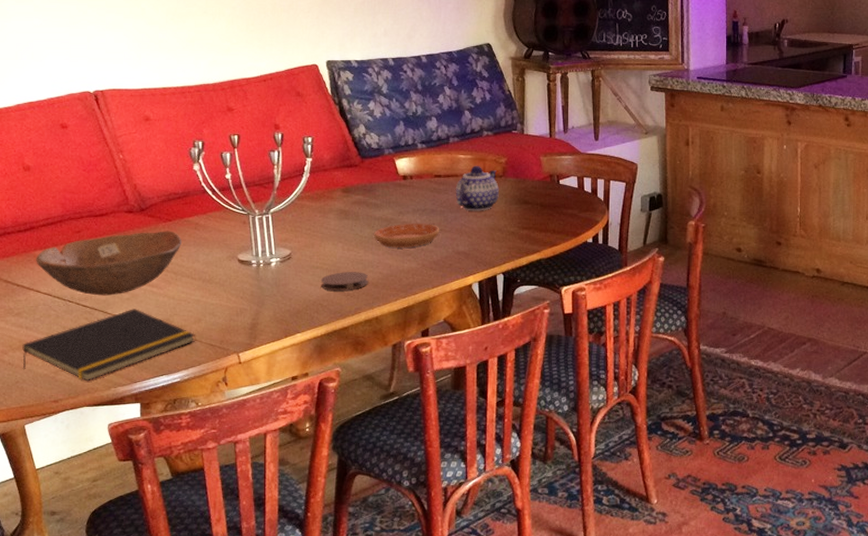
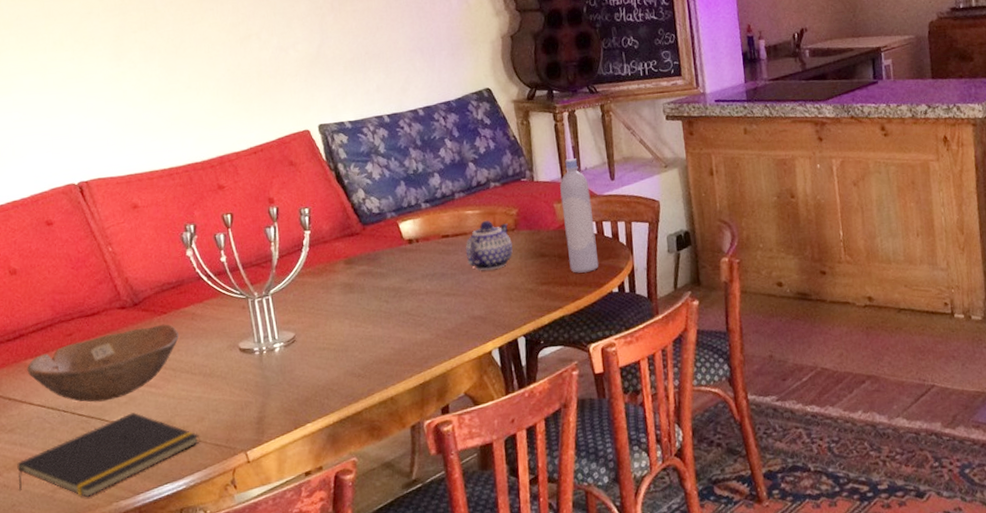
coaster: present [320,272,369,291] -> none [328,349,380,373]
saucer: present [373,224,440,248] -> none [381,289,453,319]
bottle: none [548,117,577,222] -> present [560,158,599,273]

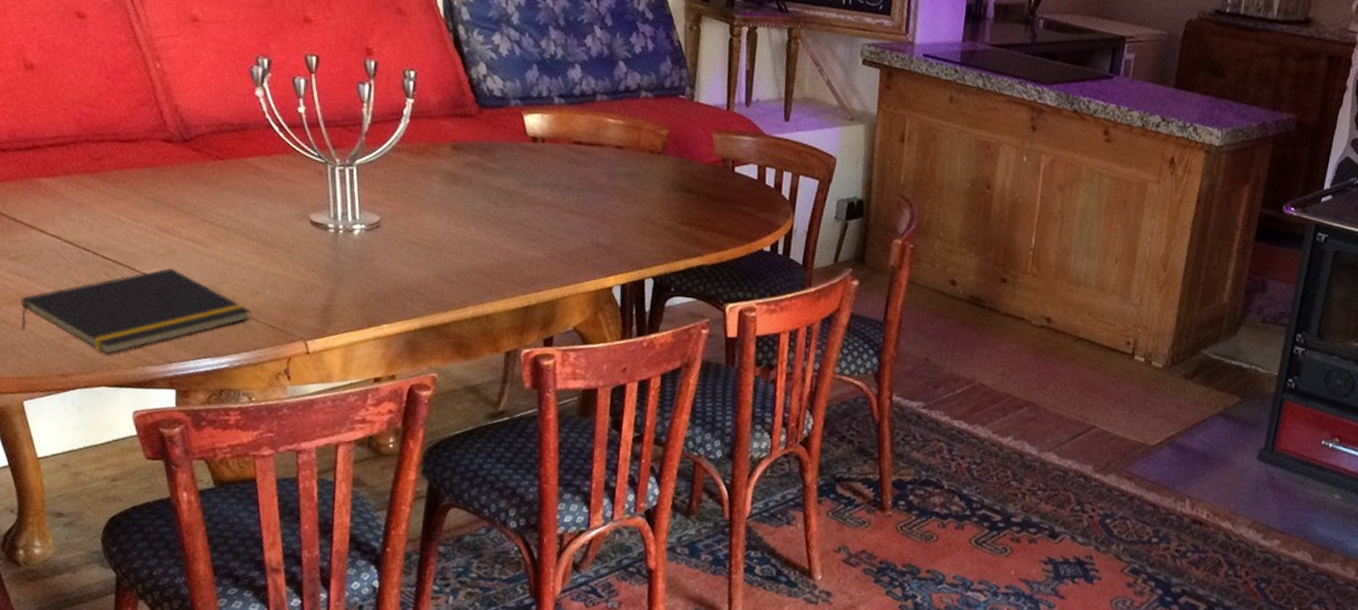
bowl: present [27,324,179,402] -> none [40,169,236,248]
teapot: present [465,221,513,271] -> none [599,135,656,195]
bottle: present [560,158,599,273] -> none [719,84,758,222]

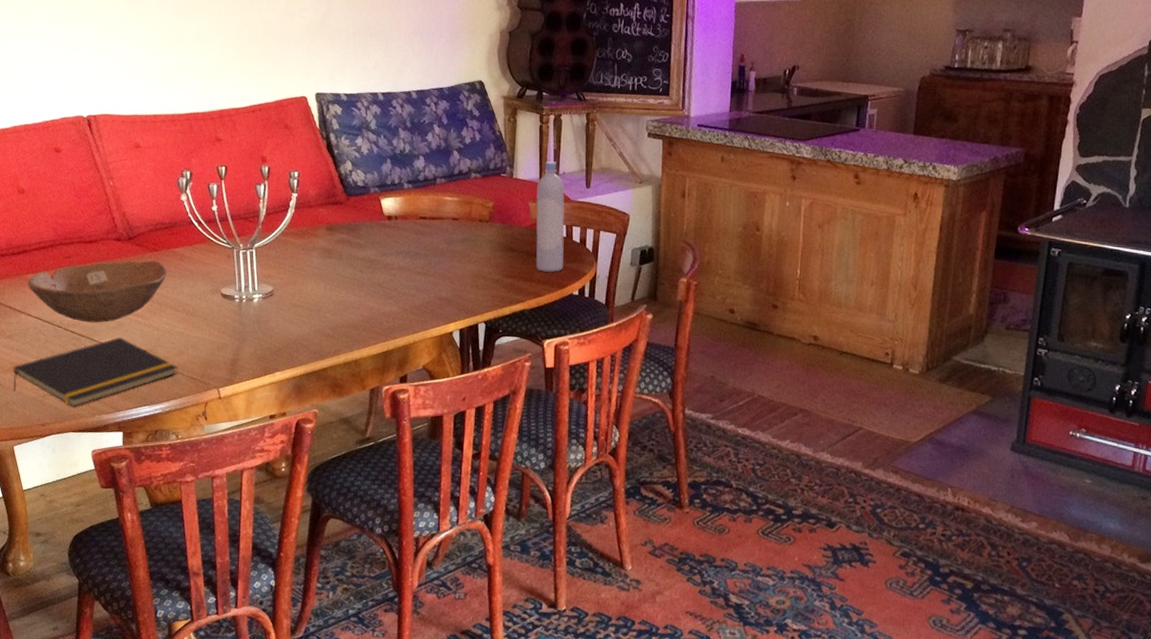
bowl: none [40,169,236,248] -> present [28,260,167,323]
bottle: none [719,84,758,222] -> present [536,161,565,272]

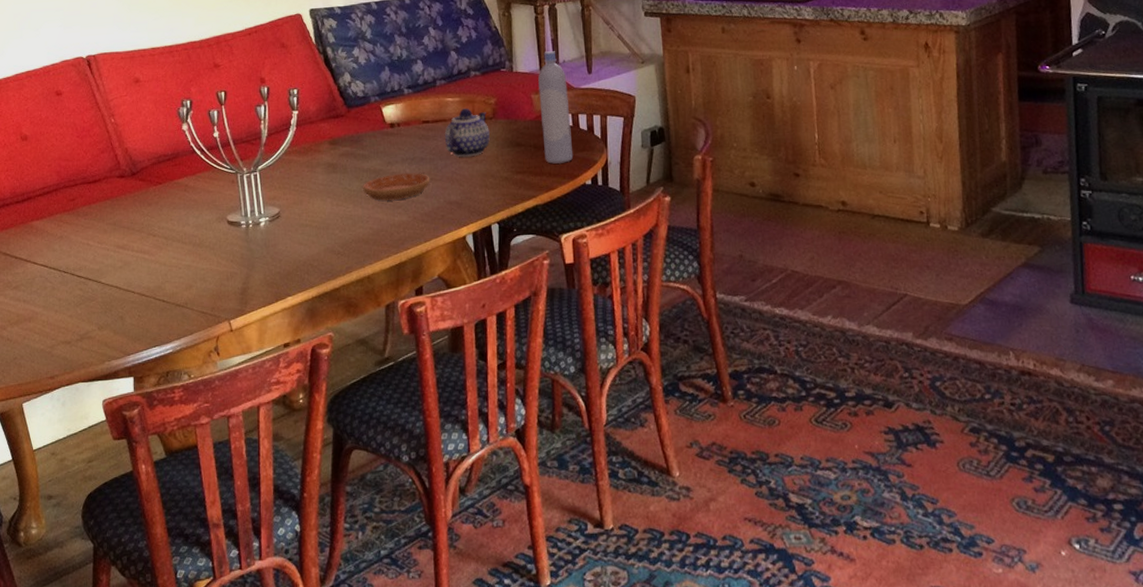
notepad: present [13,337,177,407] -> none [20,277,186,356]
bowl: present [28,260,167,323] -> none [33,194,172,265]
saucer: none [355,265,423,291] -> present [362,173,430,201]
teapot: none [440,209,485,257] -> present [444,108,490,157]

